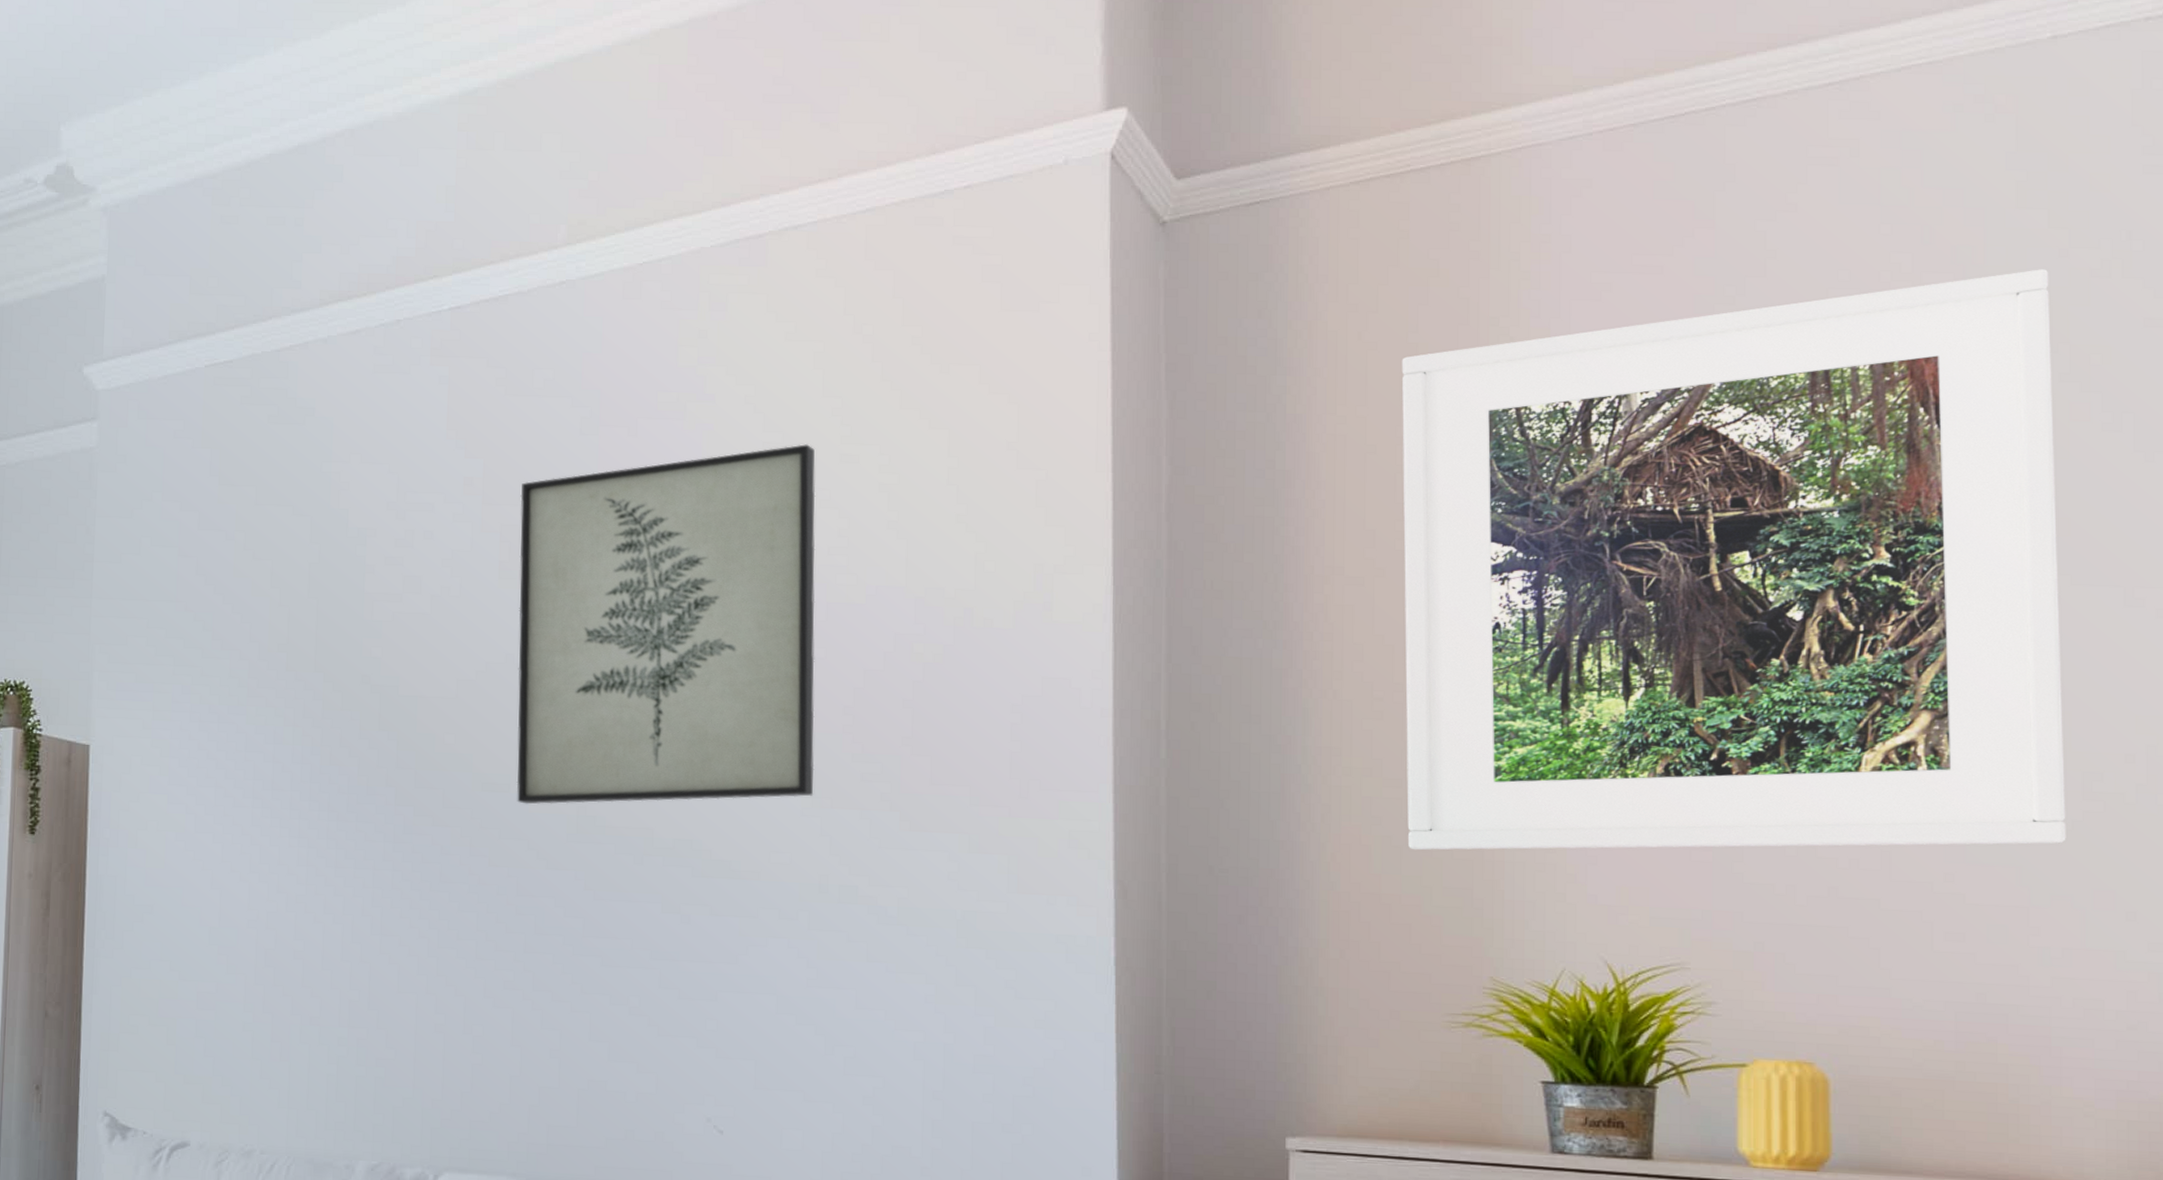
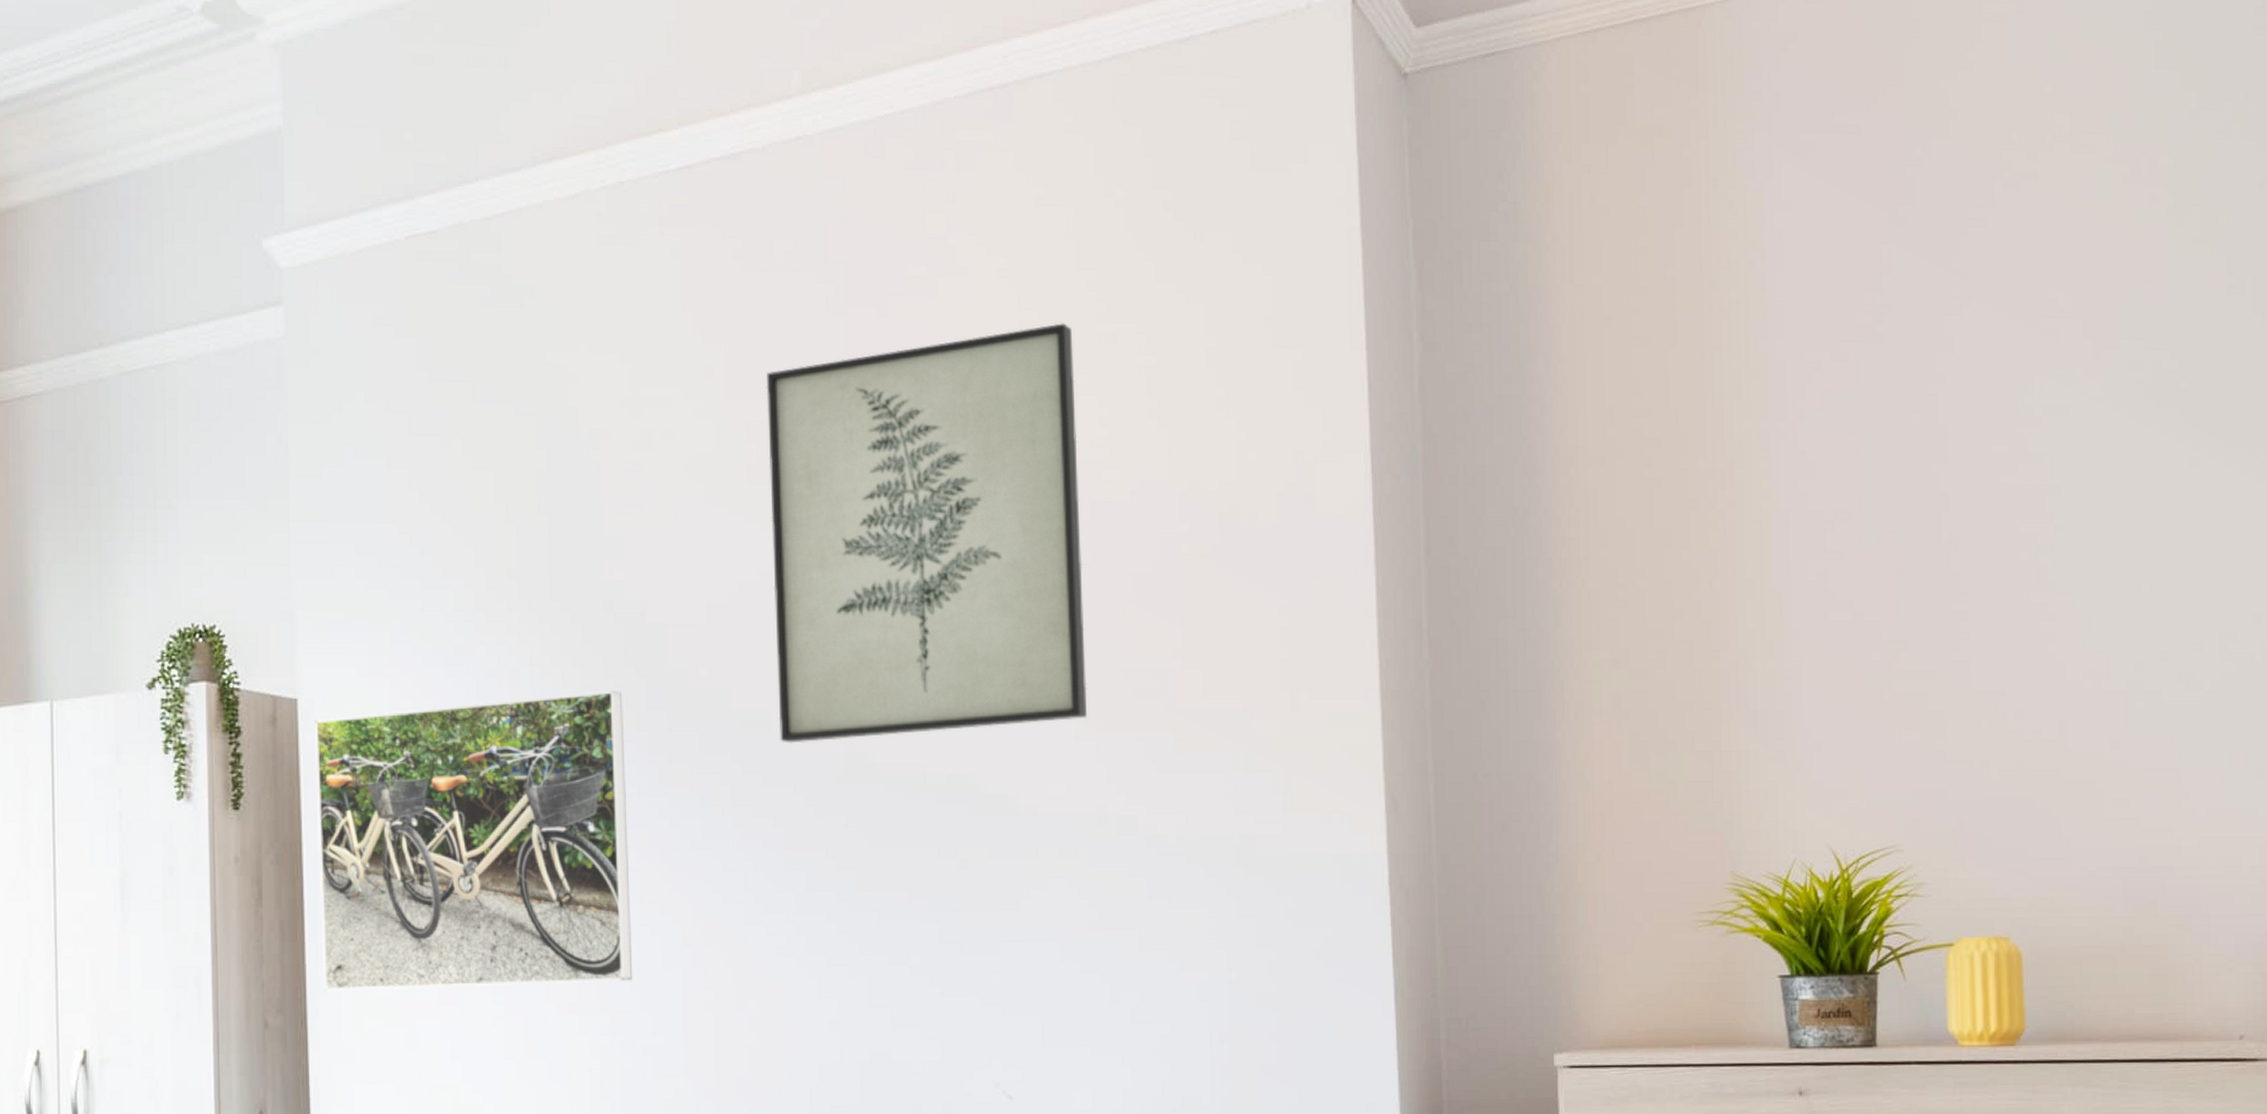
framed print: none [97,750,375,1001] -> present [315,690,633,991]
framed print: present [1401,269,2066,850] -> none [1632,130,2208,744]

